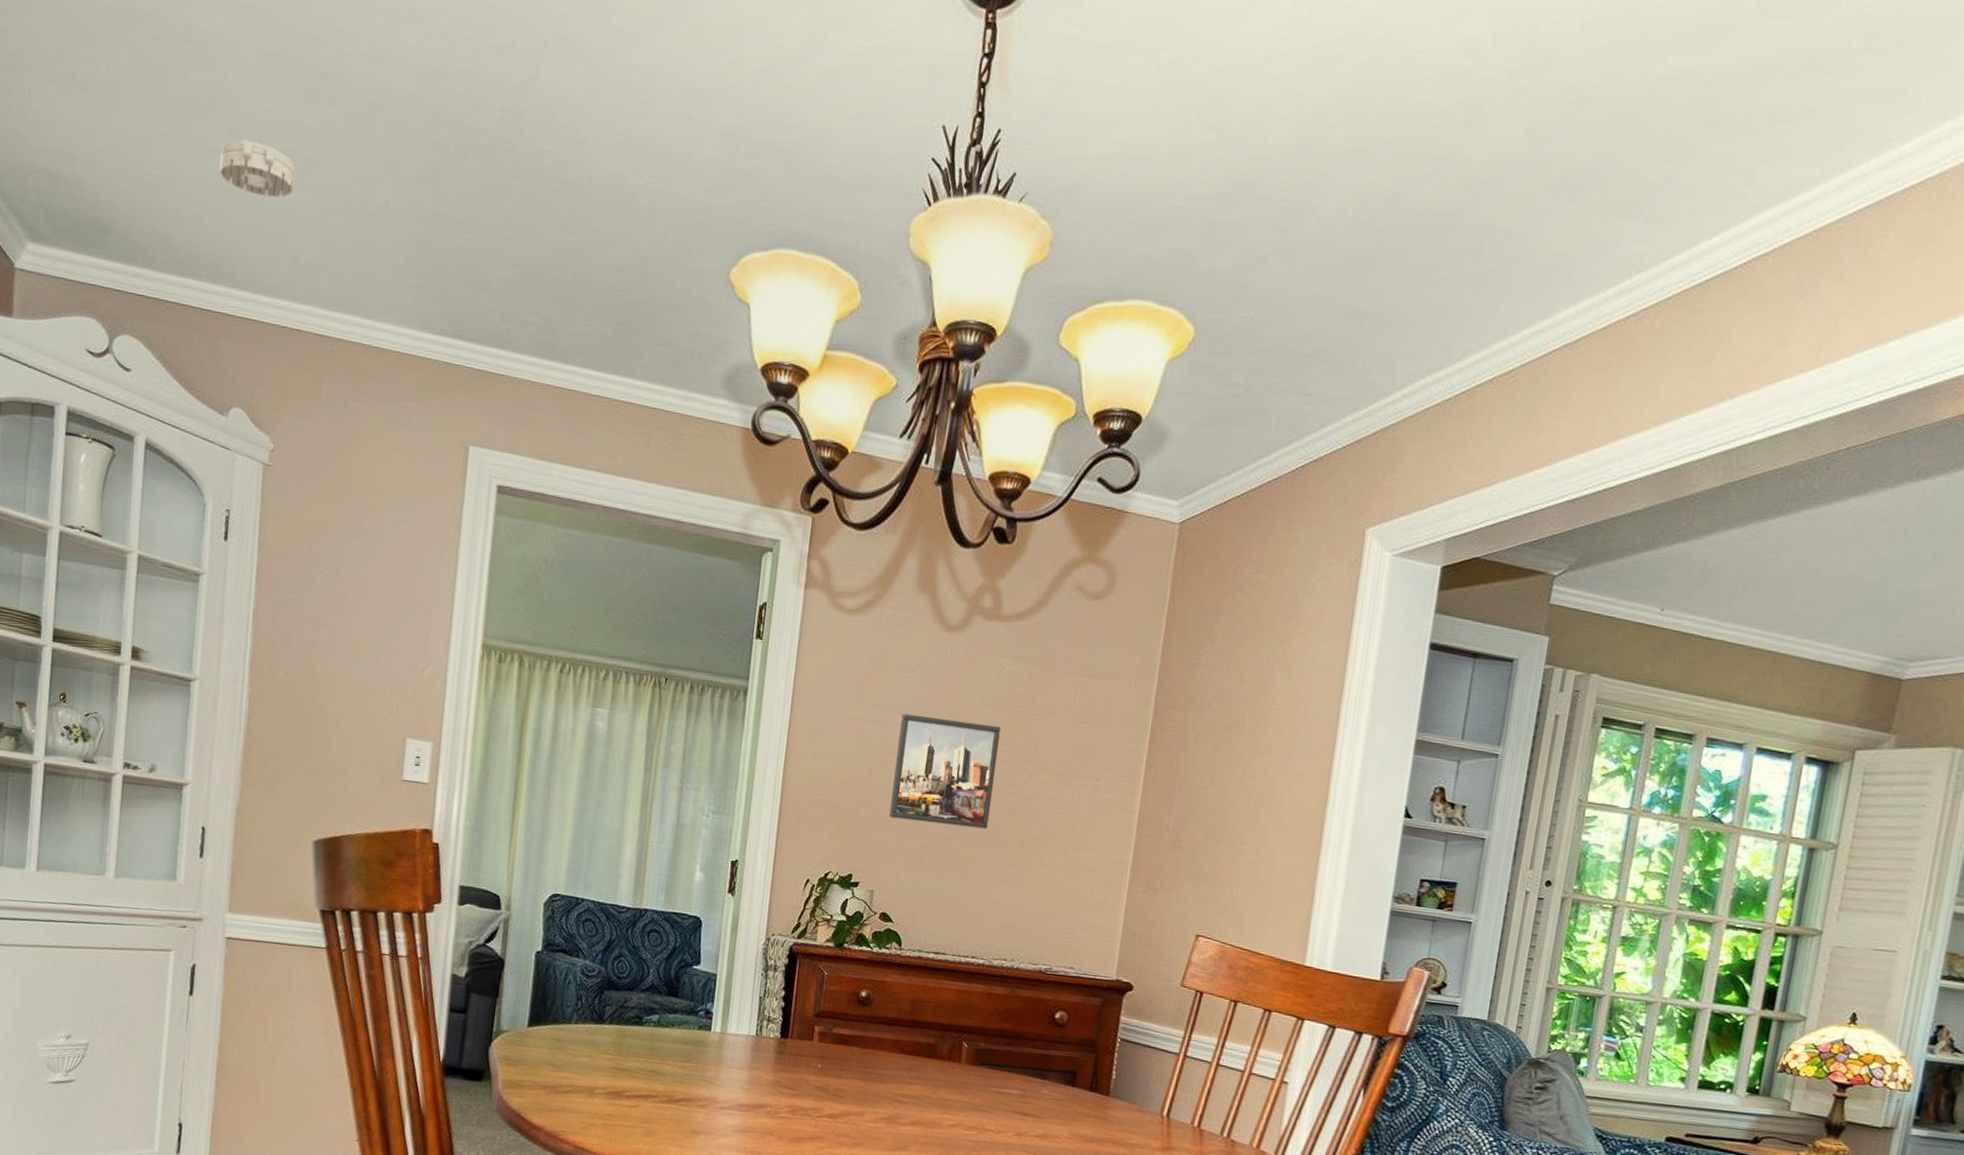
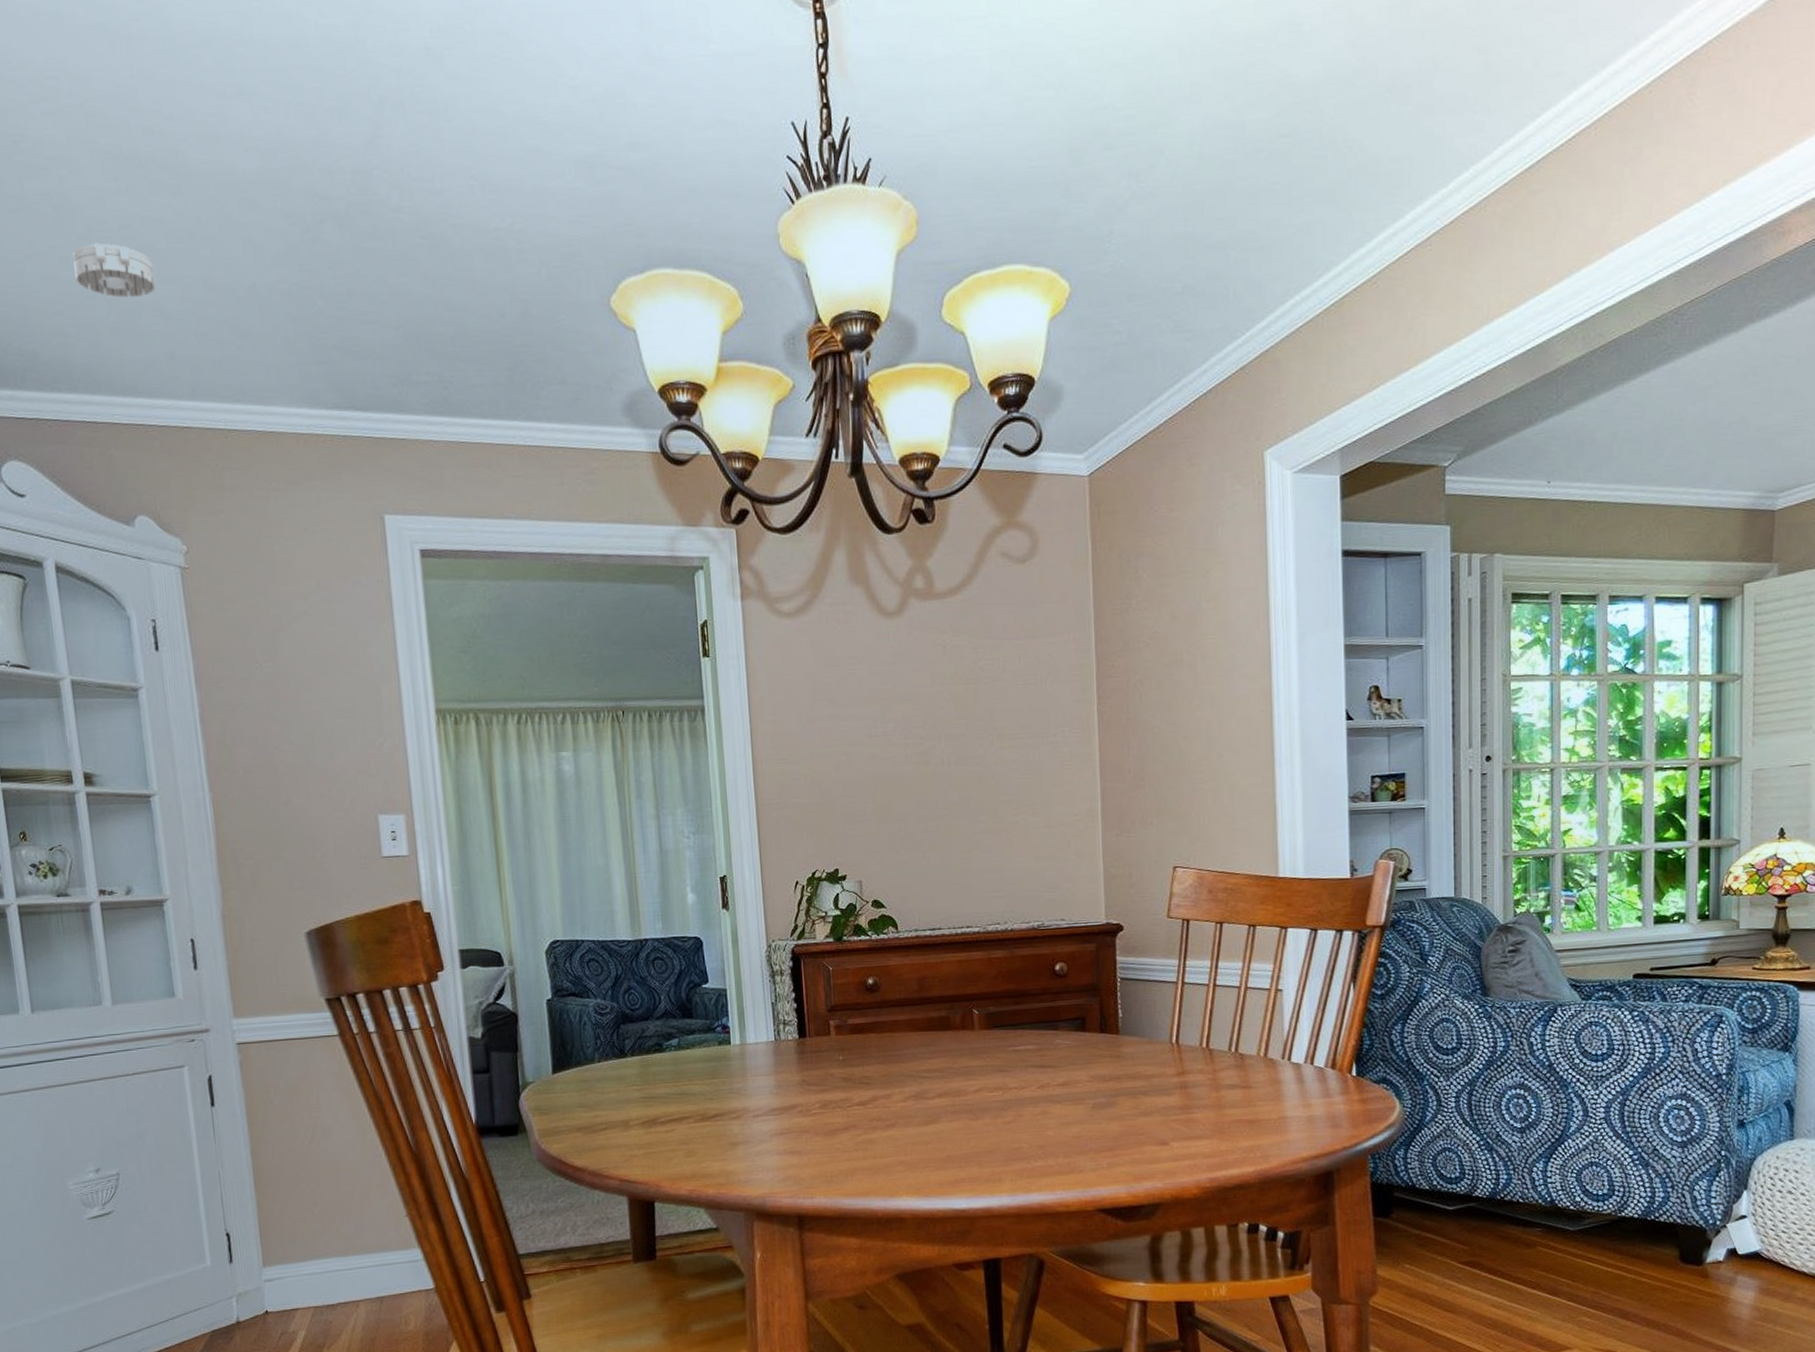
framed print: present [889,713,1001,829] -> none [858,701,959,808]

